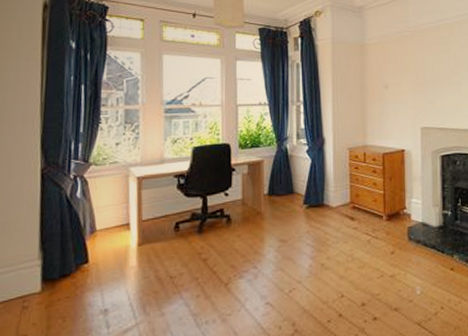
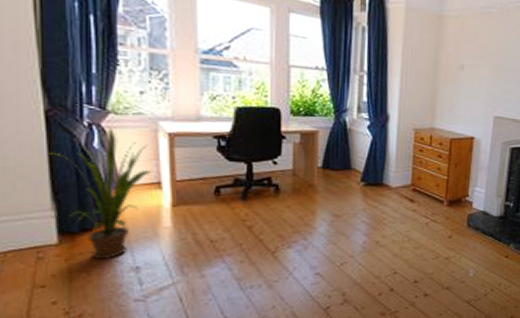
house plant: none [41,178,123,305] -> present [48,127,152,260]

